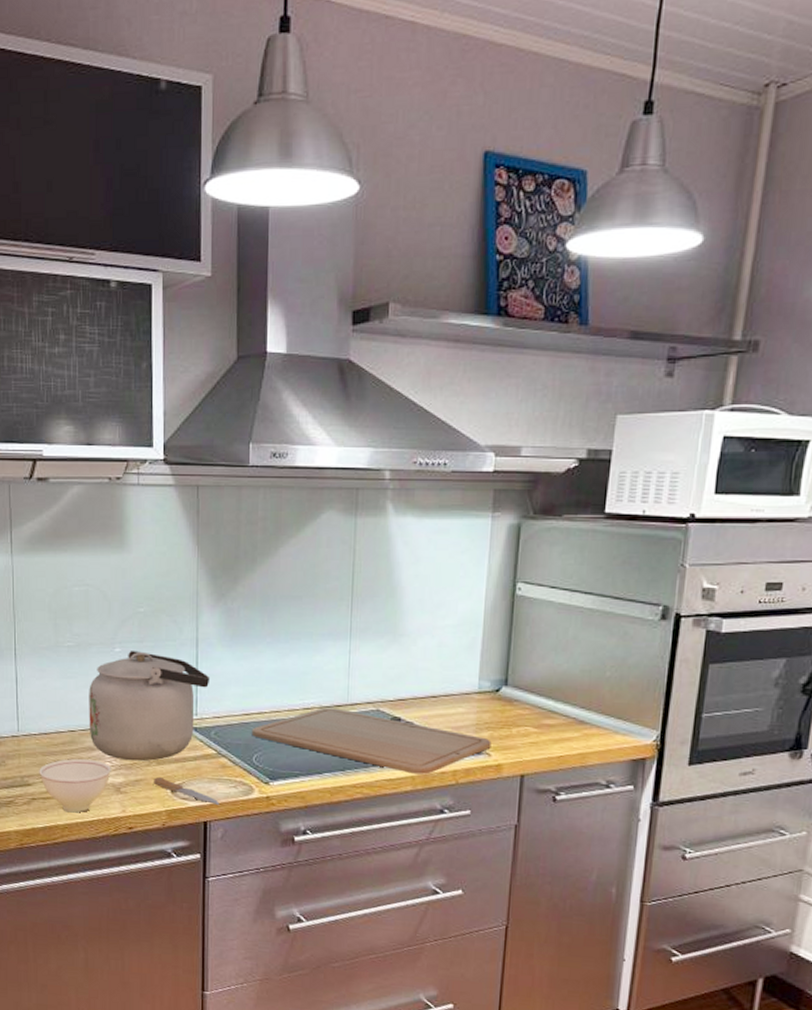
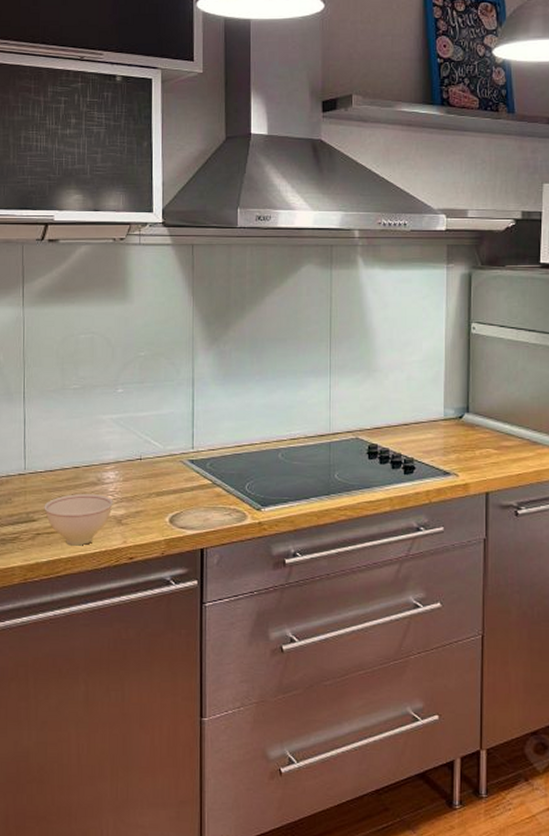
kettle: present [89,651,211,762] -> none [92,391,206,494]
knife: present [154,777,219,806] -> none [153,508,215,533]
chopping board: present [251,707,492,775] -> none [244,437,458,496]

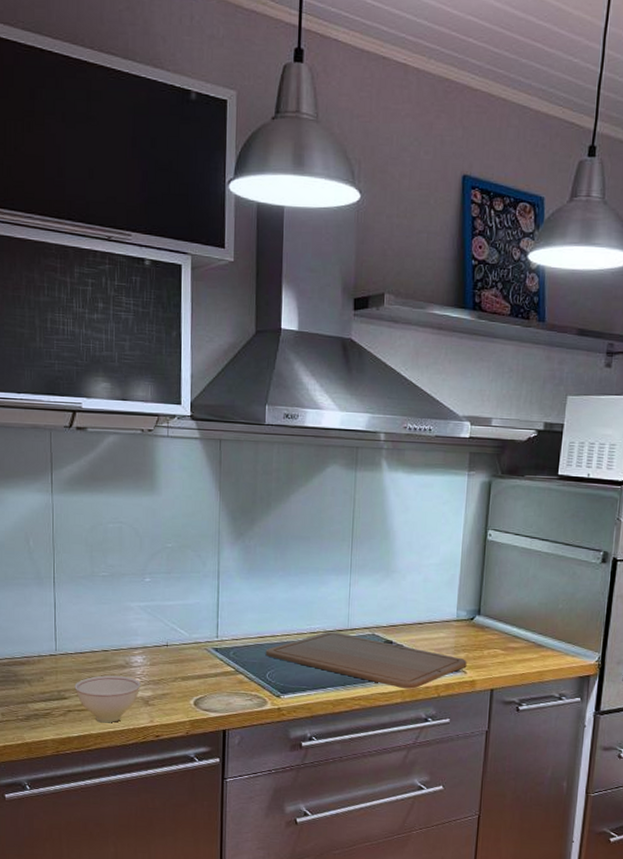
chopping board: none [244,437,458,496] -> present [265,632,467,689]

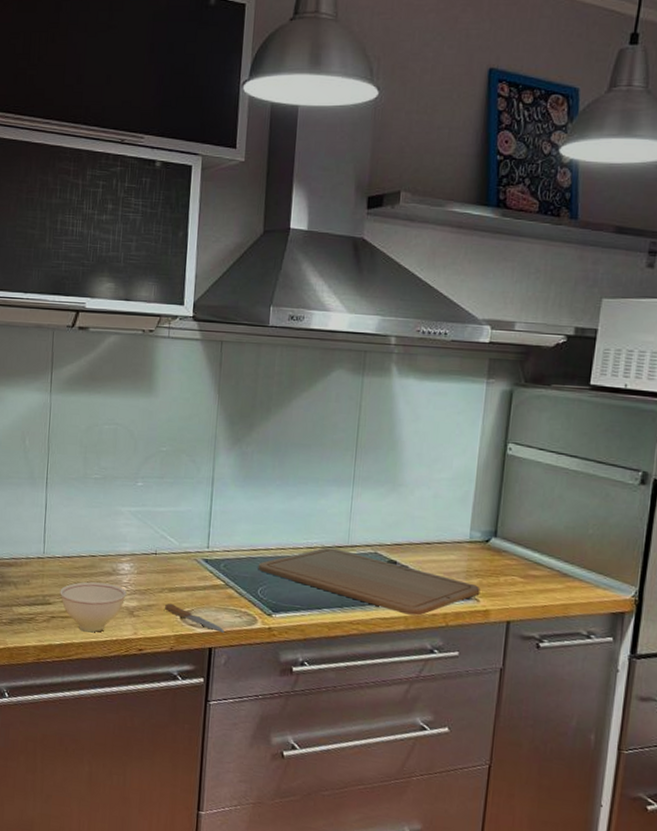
knife: none [179,692,237,716] -> present [165,604,224,634]

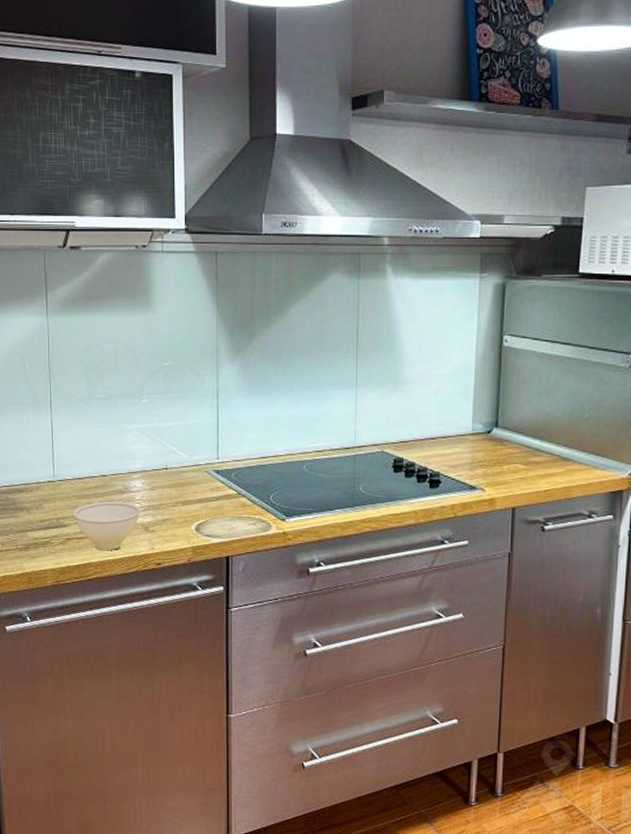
knife: present [165,604,224,634] -> none [180,517,240,542]
chopping board: present [258,547,480,616] -> none [268,450,485,509]

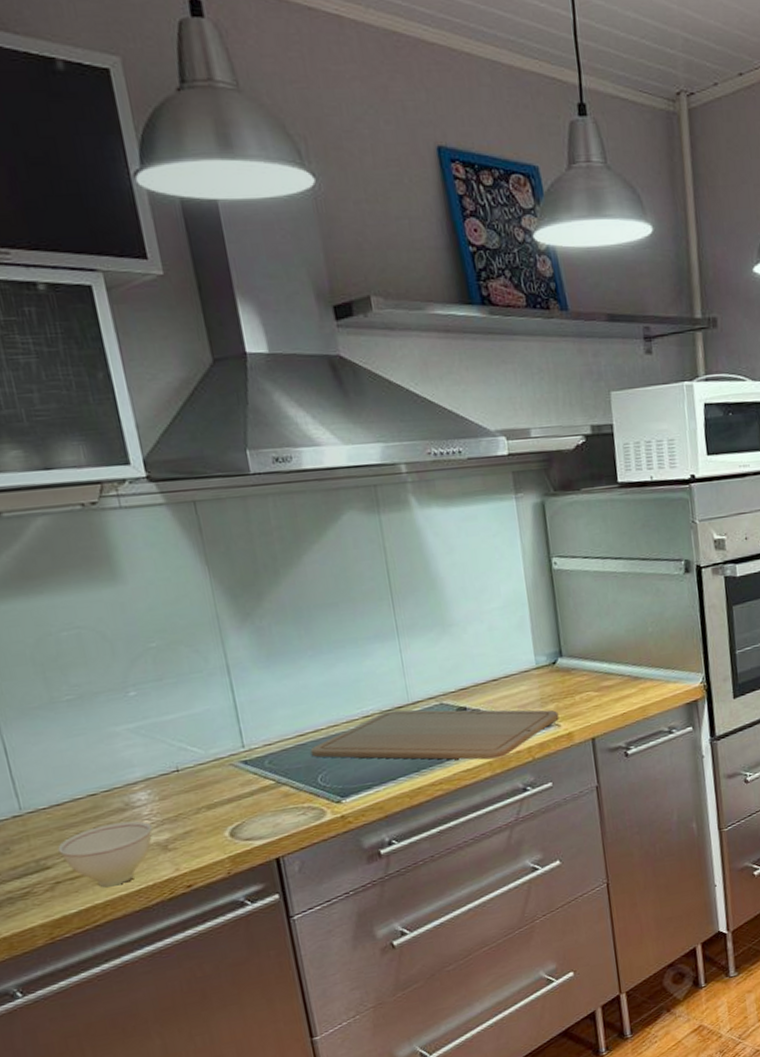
chopping board: none [268,450,485,509] -> present [310,709,559,761]

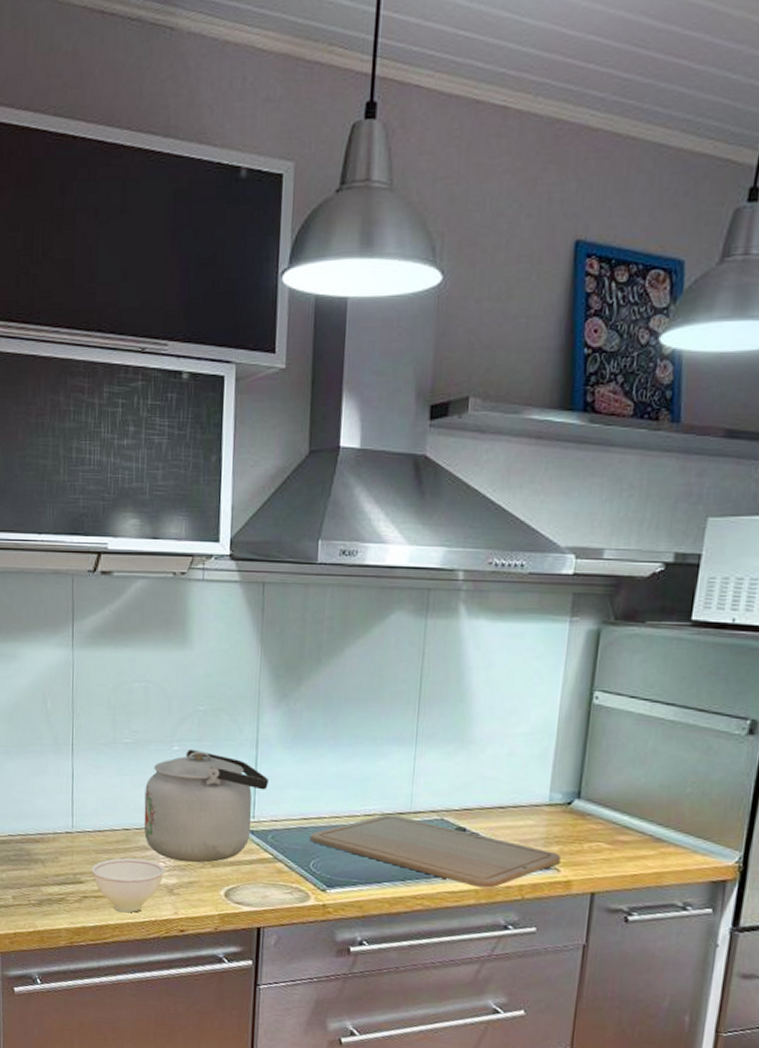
kettle: none [104,690,252,814] -> present [143,750,270,863]

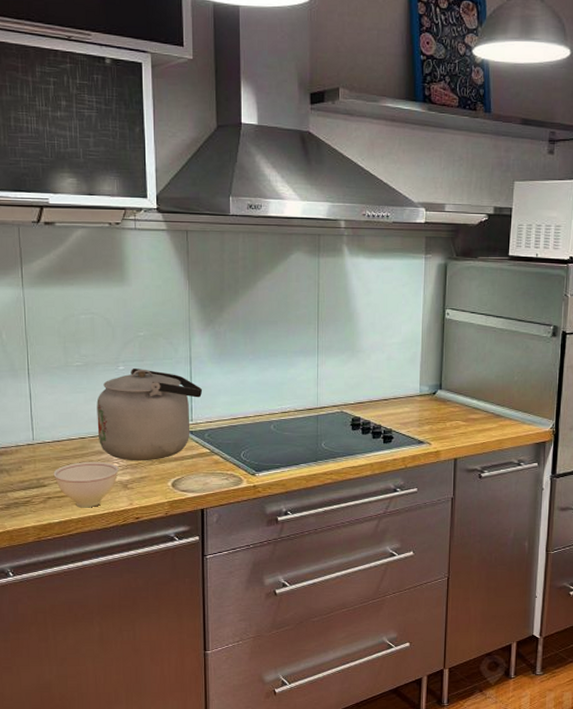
chopping board: present [309,814,561,889] -> none [239,411,431,462]

